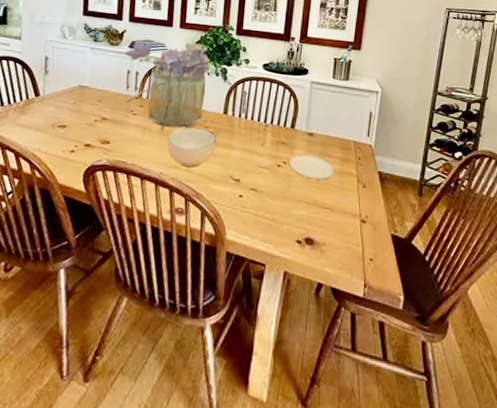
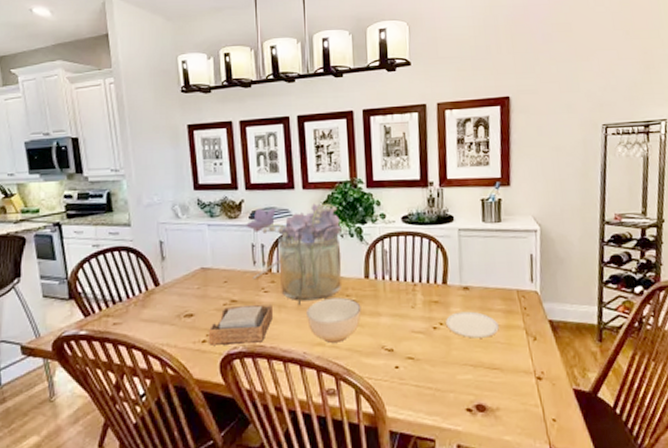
napkin holder: none [76,123,138,159] -> present [208,304,273,345]

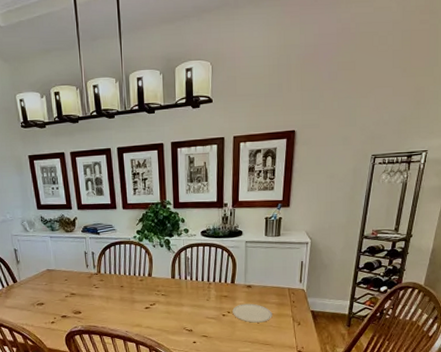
napkin holder: present [208,304,273,345] -> none [55,296,102,325]
flower bouquet: present [246,203,342,306] -> none [79,220,155,298]
bowl: present [307,297,362,343] -> none [128,292,169,325]

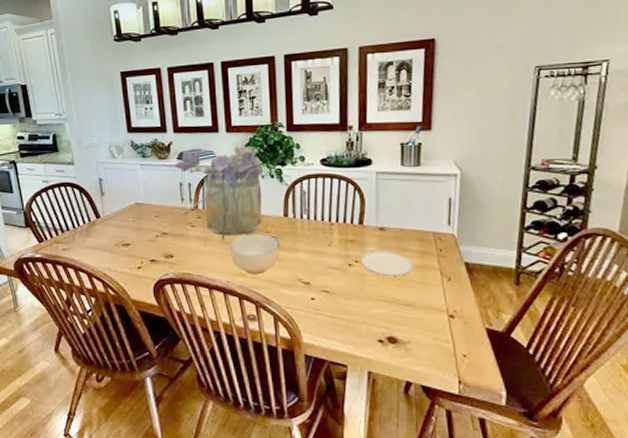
flower bouquet: none [79,220,155,298] -> present [174,145,263,240]
bowl: none [128,292,169,325] -> present [230,233,280,274]

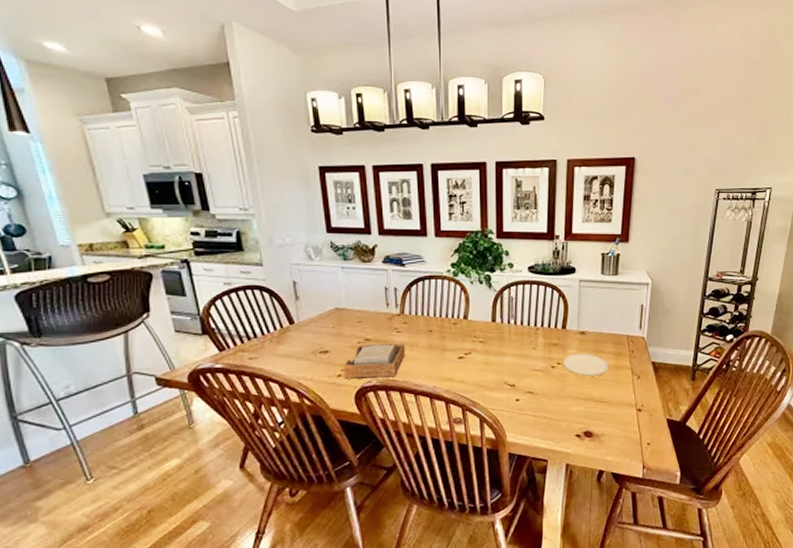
napkin holder: none [142,237,199,271] -> present [343,343,405,379]
flower bouquet: present [174,145,263,240] -> none [379,251,472,345]
bowl: present [230,233,280,274] -> none [437,338,488,378]

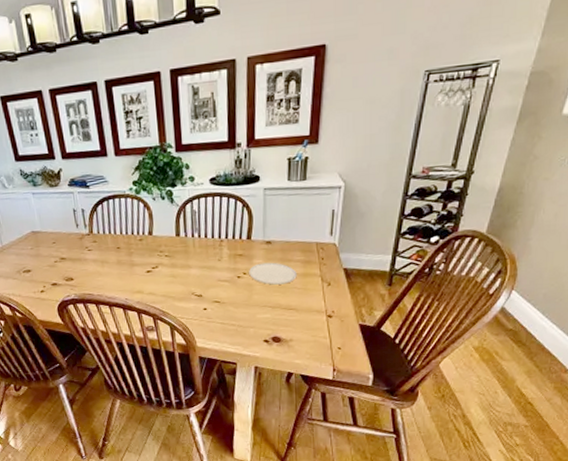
napkin holder: present [343,343,405,379] -> none [44,260,97,294]

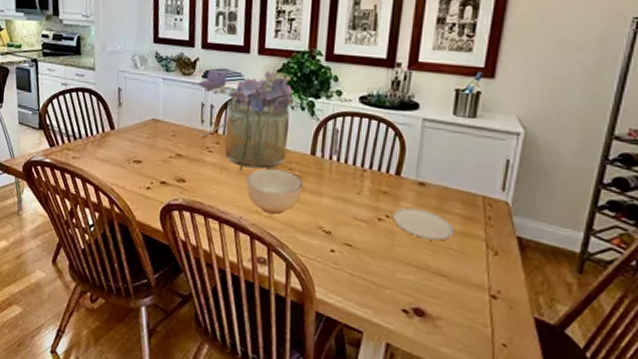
flower bouquet: none [66,168,156,261] -> present [198,69,293,171]
bowl: none [126,253,174,291] -> present [247,168,303,214]

